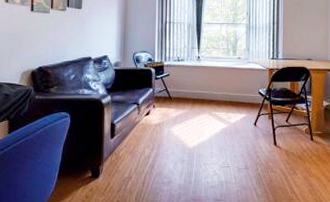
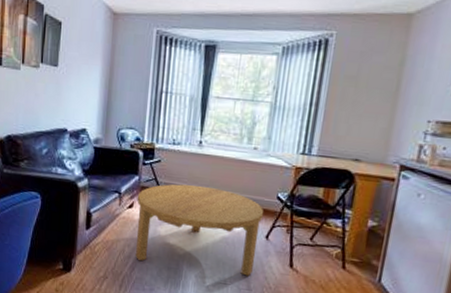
coffee table: none [153,90,251,159] -> present [136,184,264,276]

